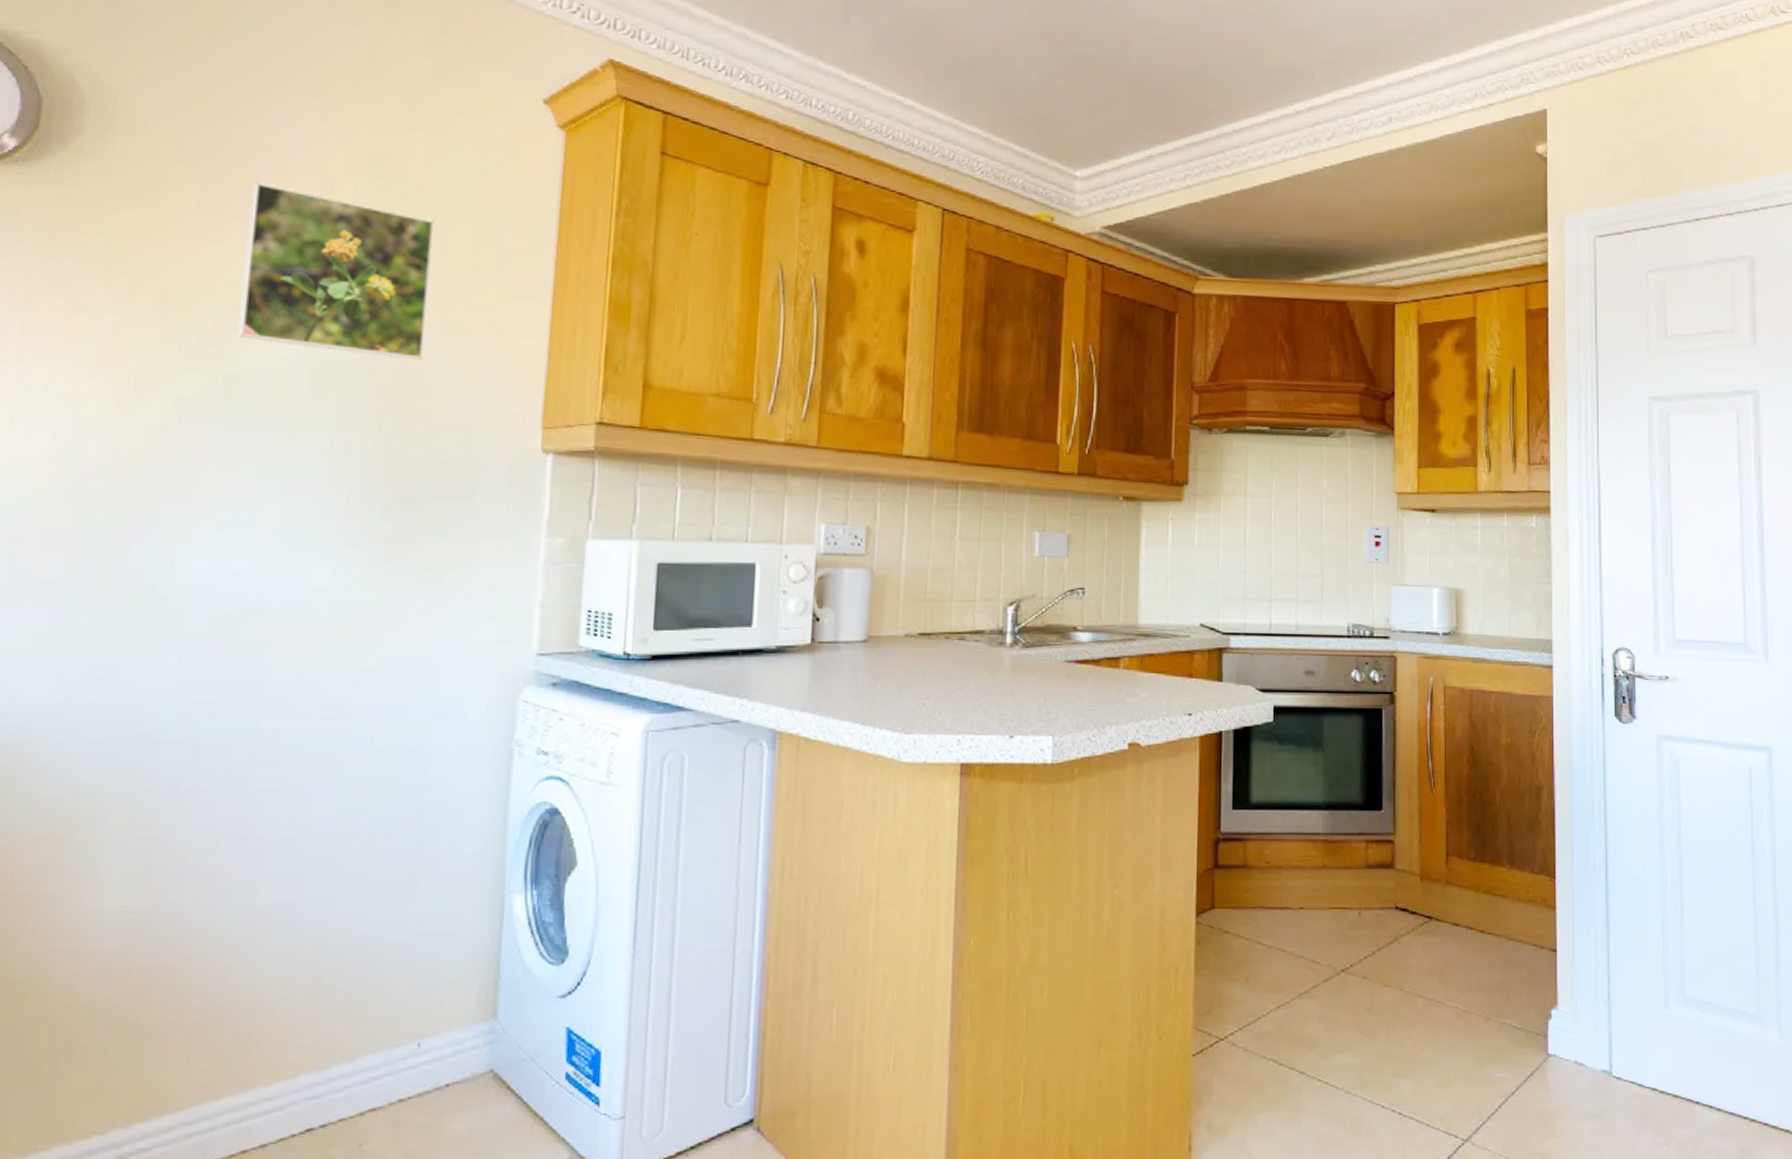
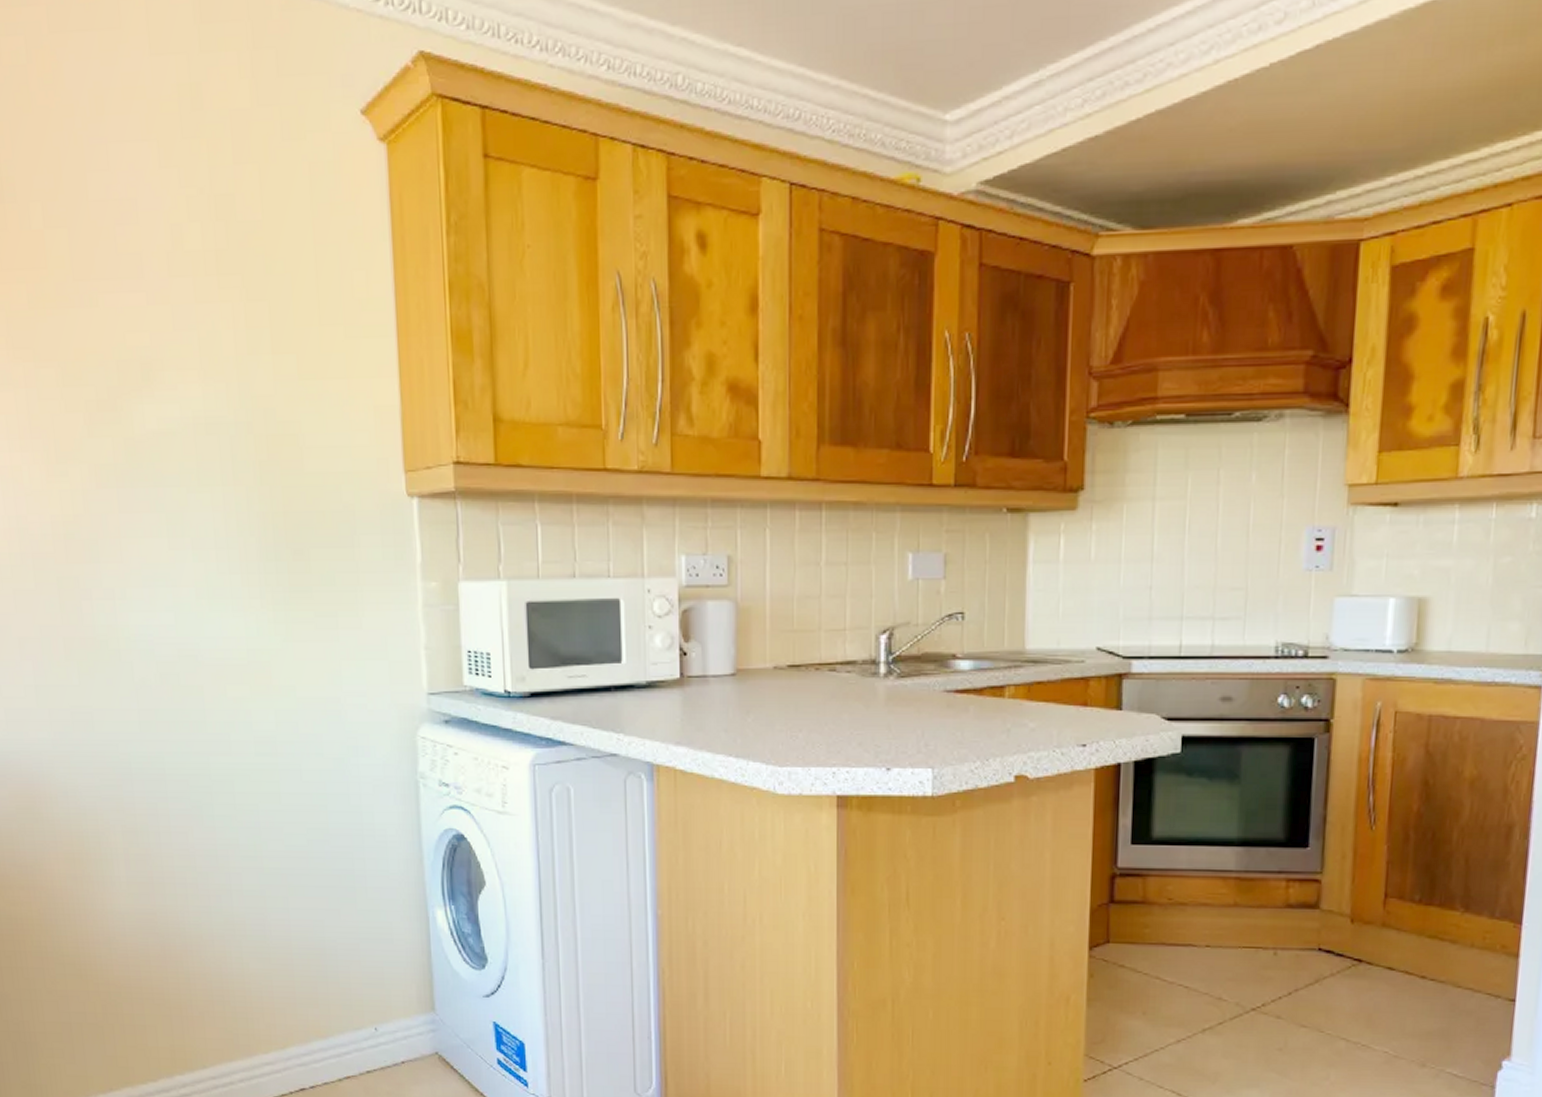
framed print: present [237,182,434,361] -> none [114,239,289,411]

